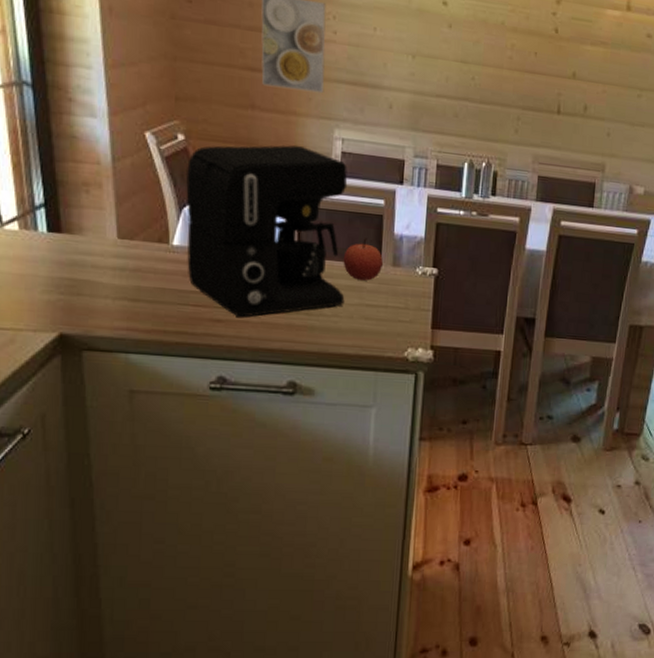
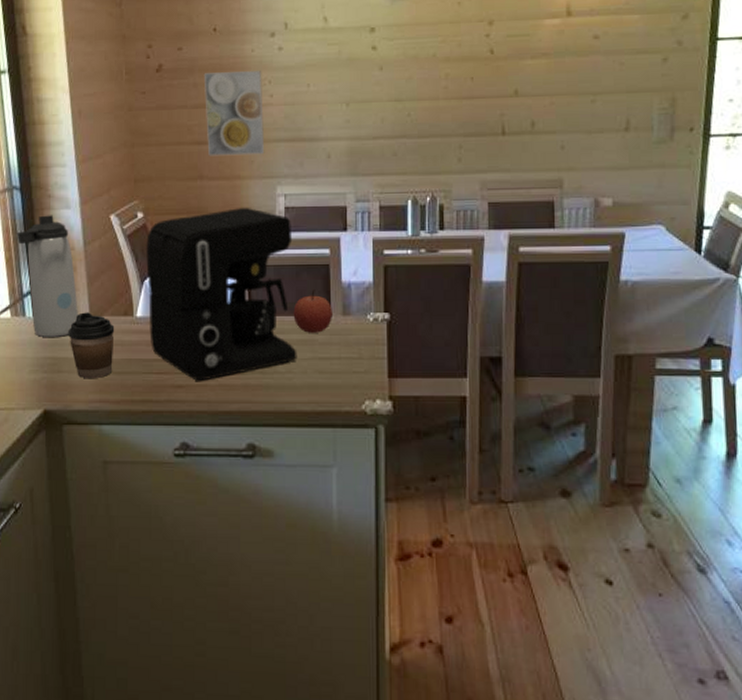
thermos bottle: none [27,120,104,258] -> present [16,215,78,337]
coffee cup: none [90,233,147,306] -> present [67,312,115,379]

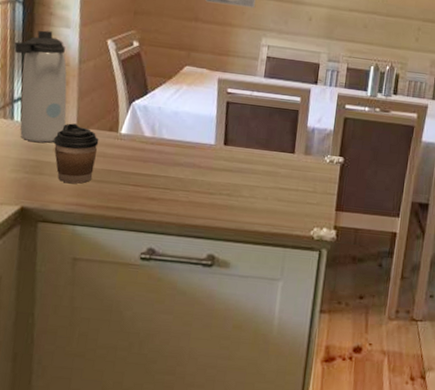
coffee maker: present [146,208,297,381] -> none [131,50,271,197]
apple: present [293,289,332,333] -> none [262,130,296,167]

